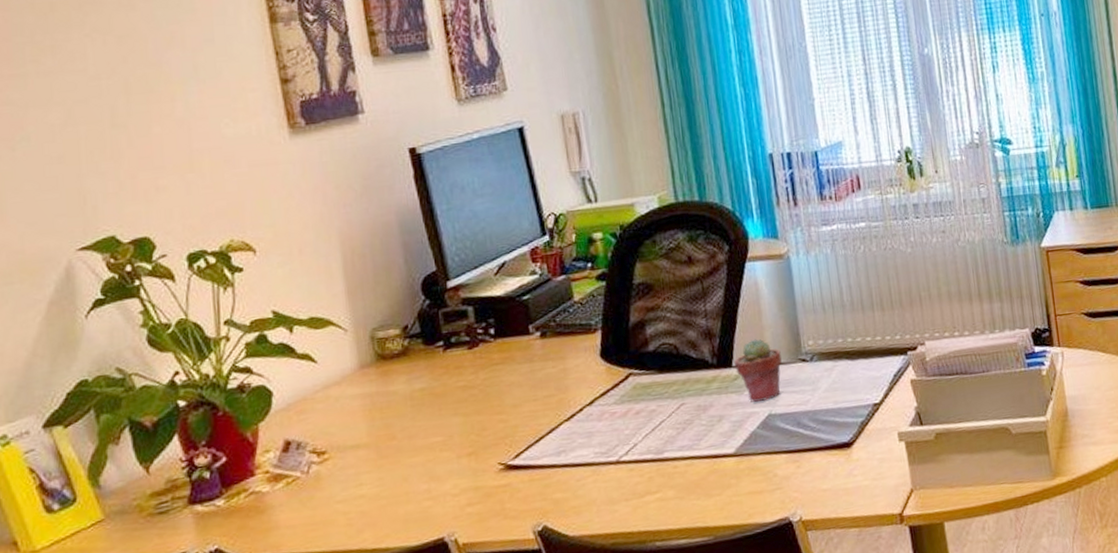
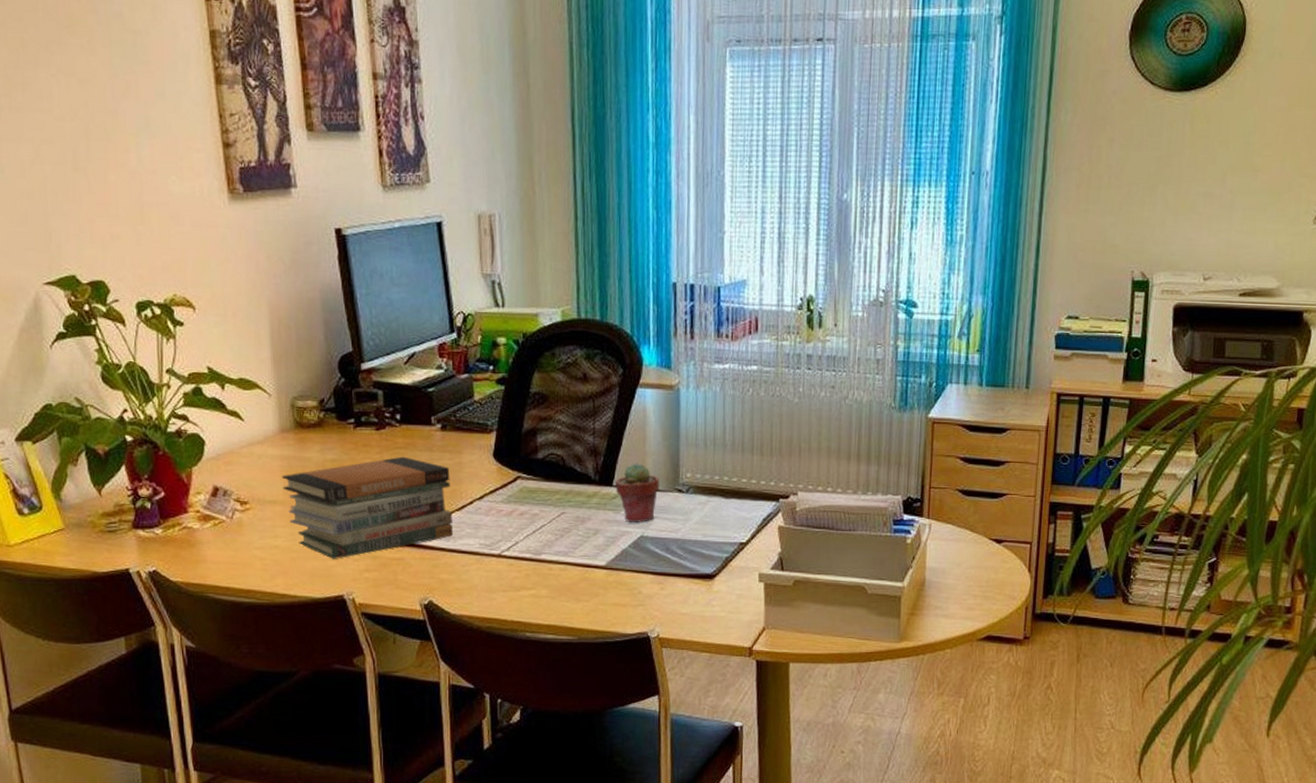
book stack: none [363,372,564,499] -> present [281,456,453,559]

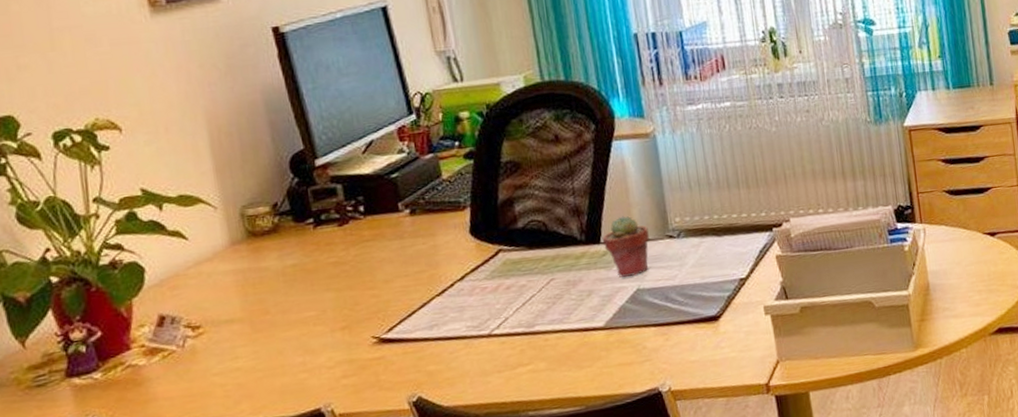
book stack: present [281,456,453,559] -> none [236,248,436,371]

